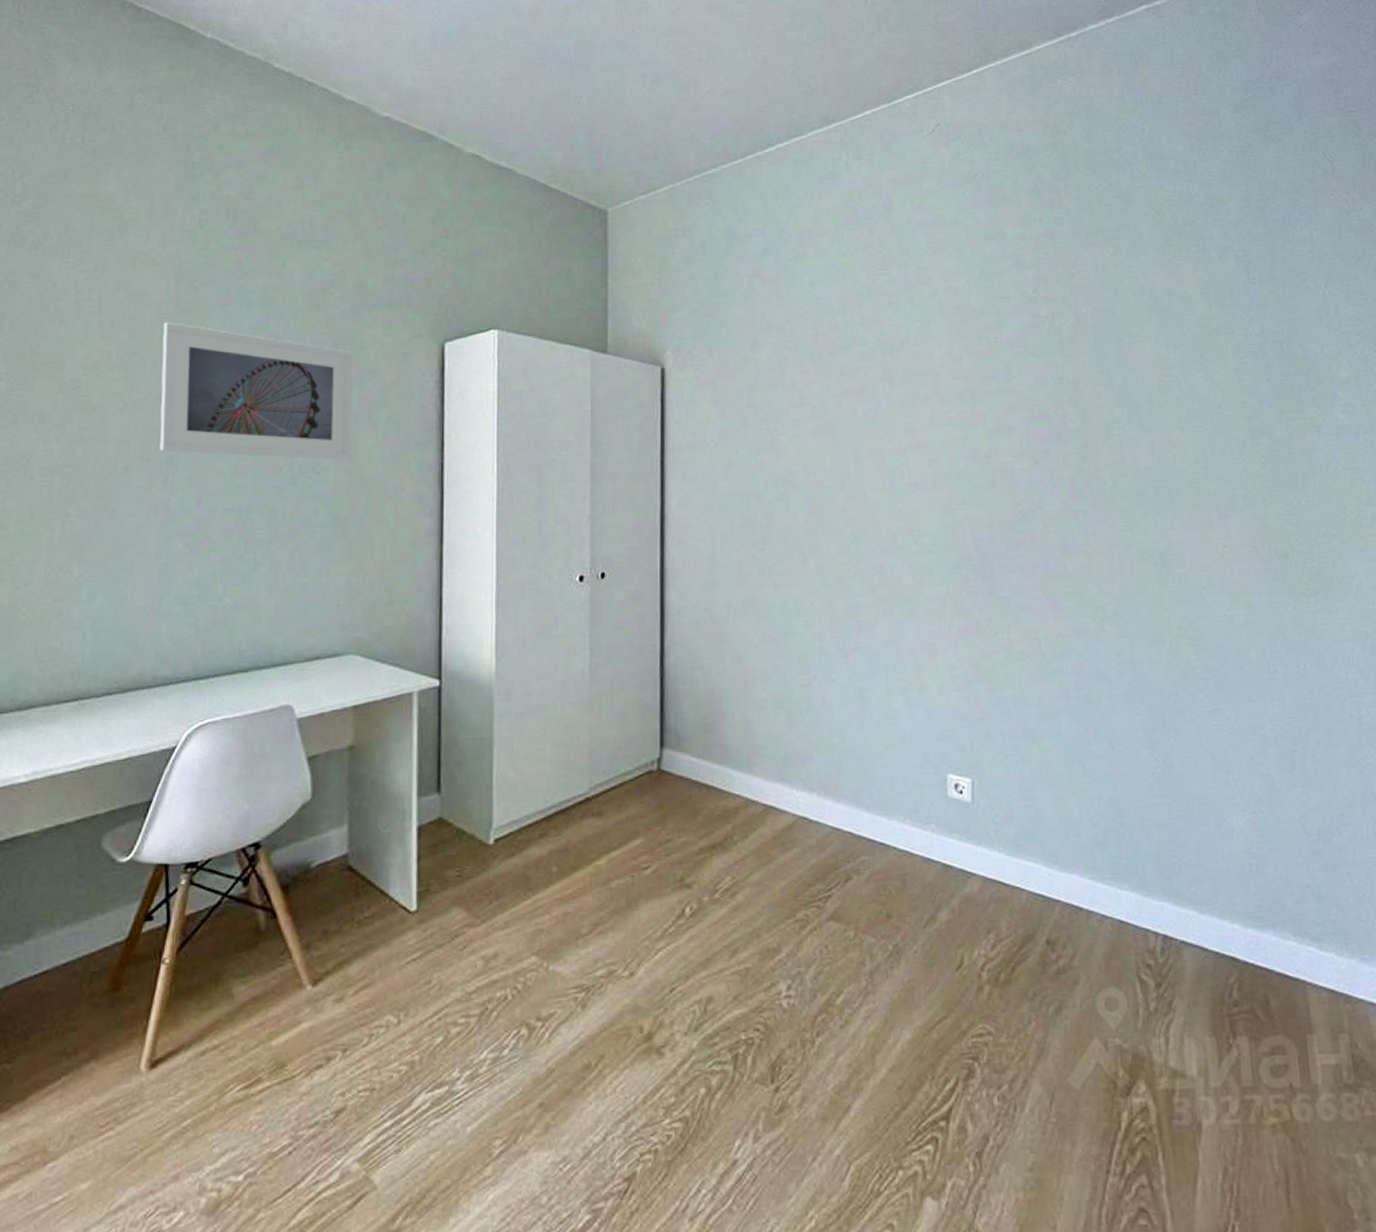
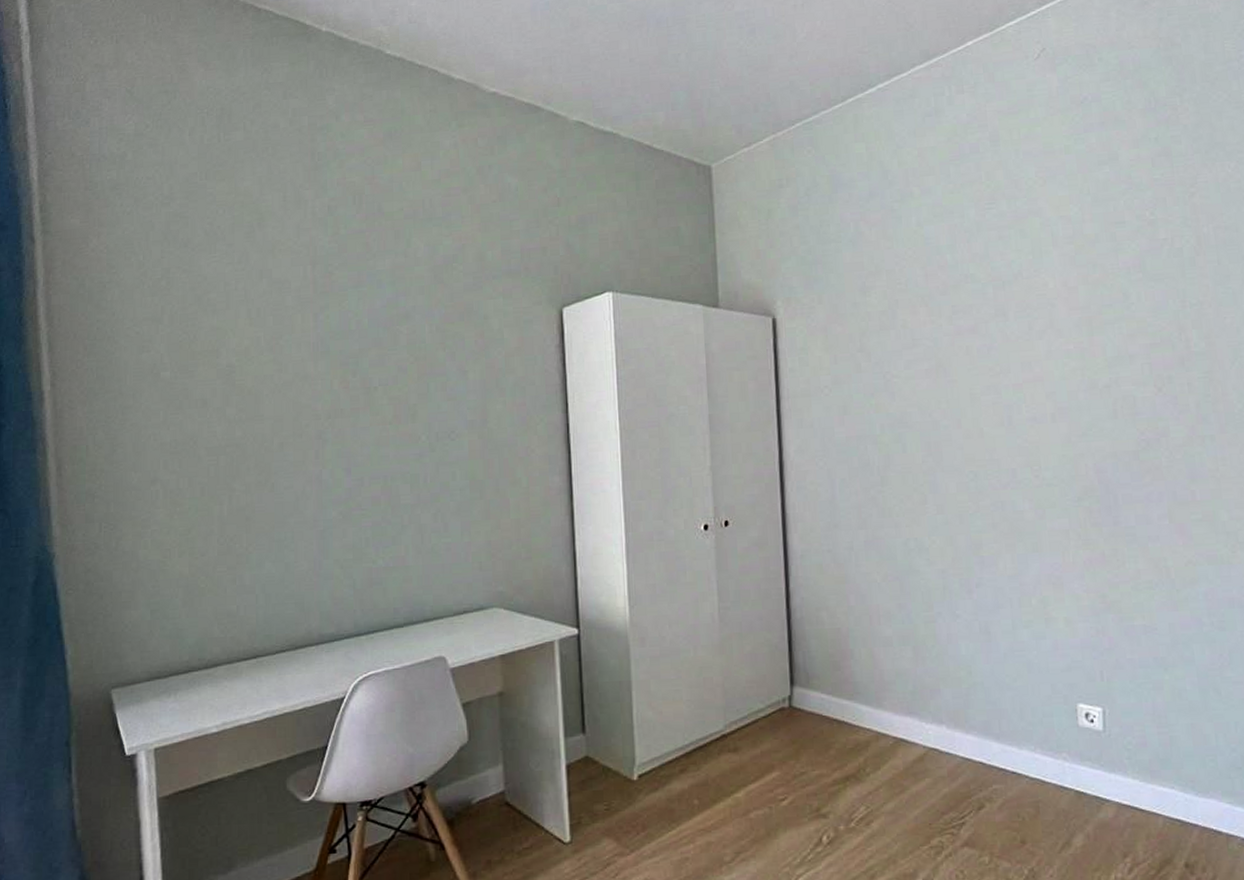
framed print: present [160,322,353,460] -> none [304,306,482,428]

